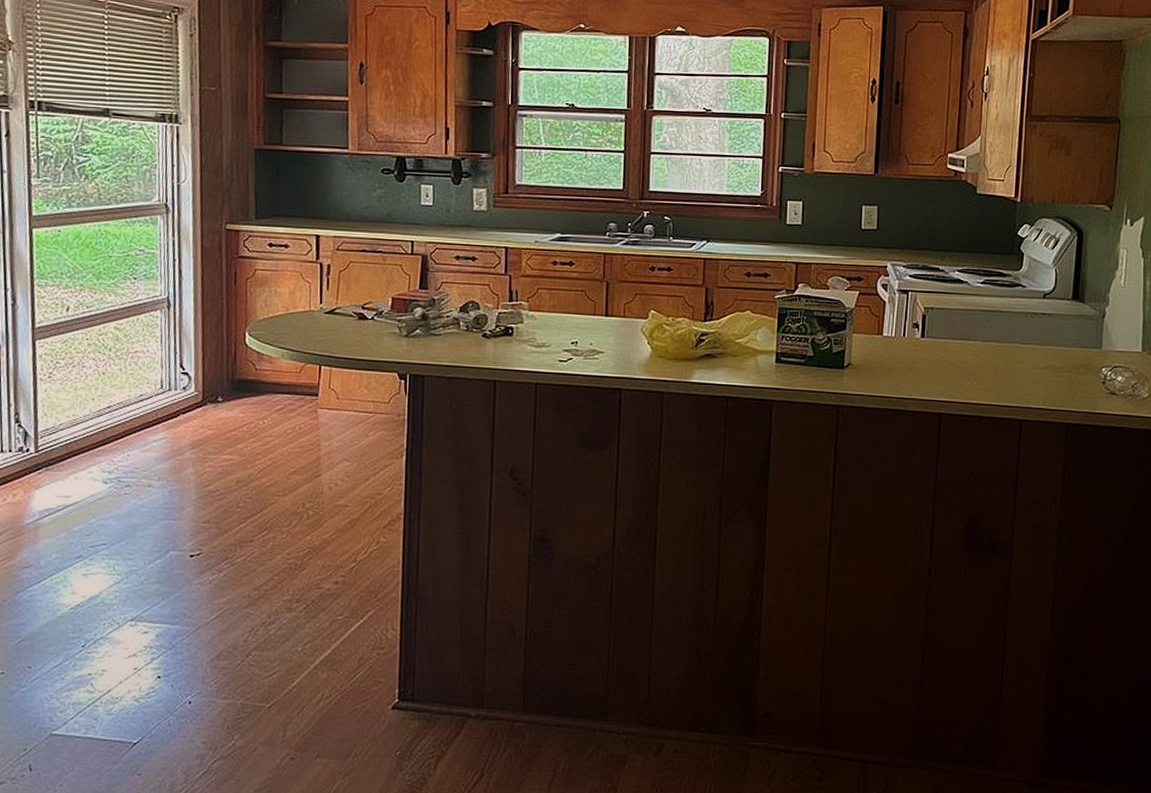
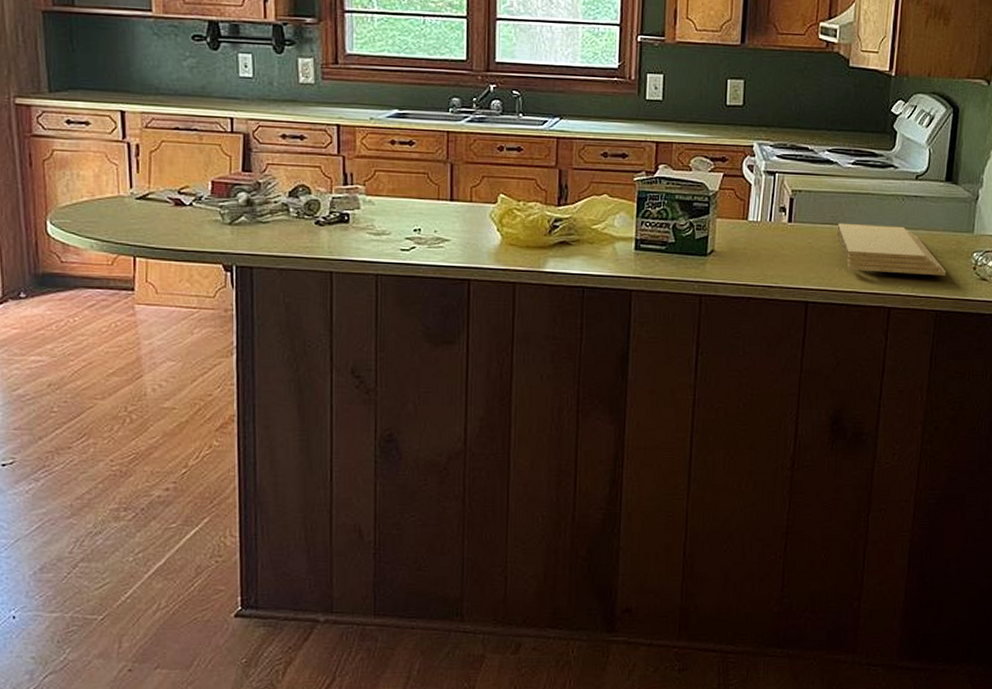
cutting board: none [968,338,1077,391] -> present [837,222,947,277]

